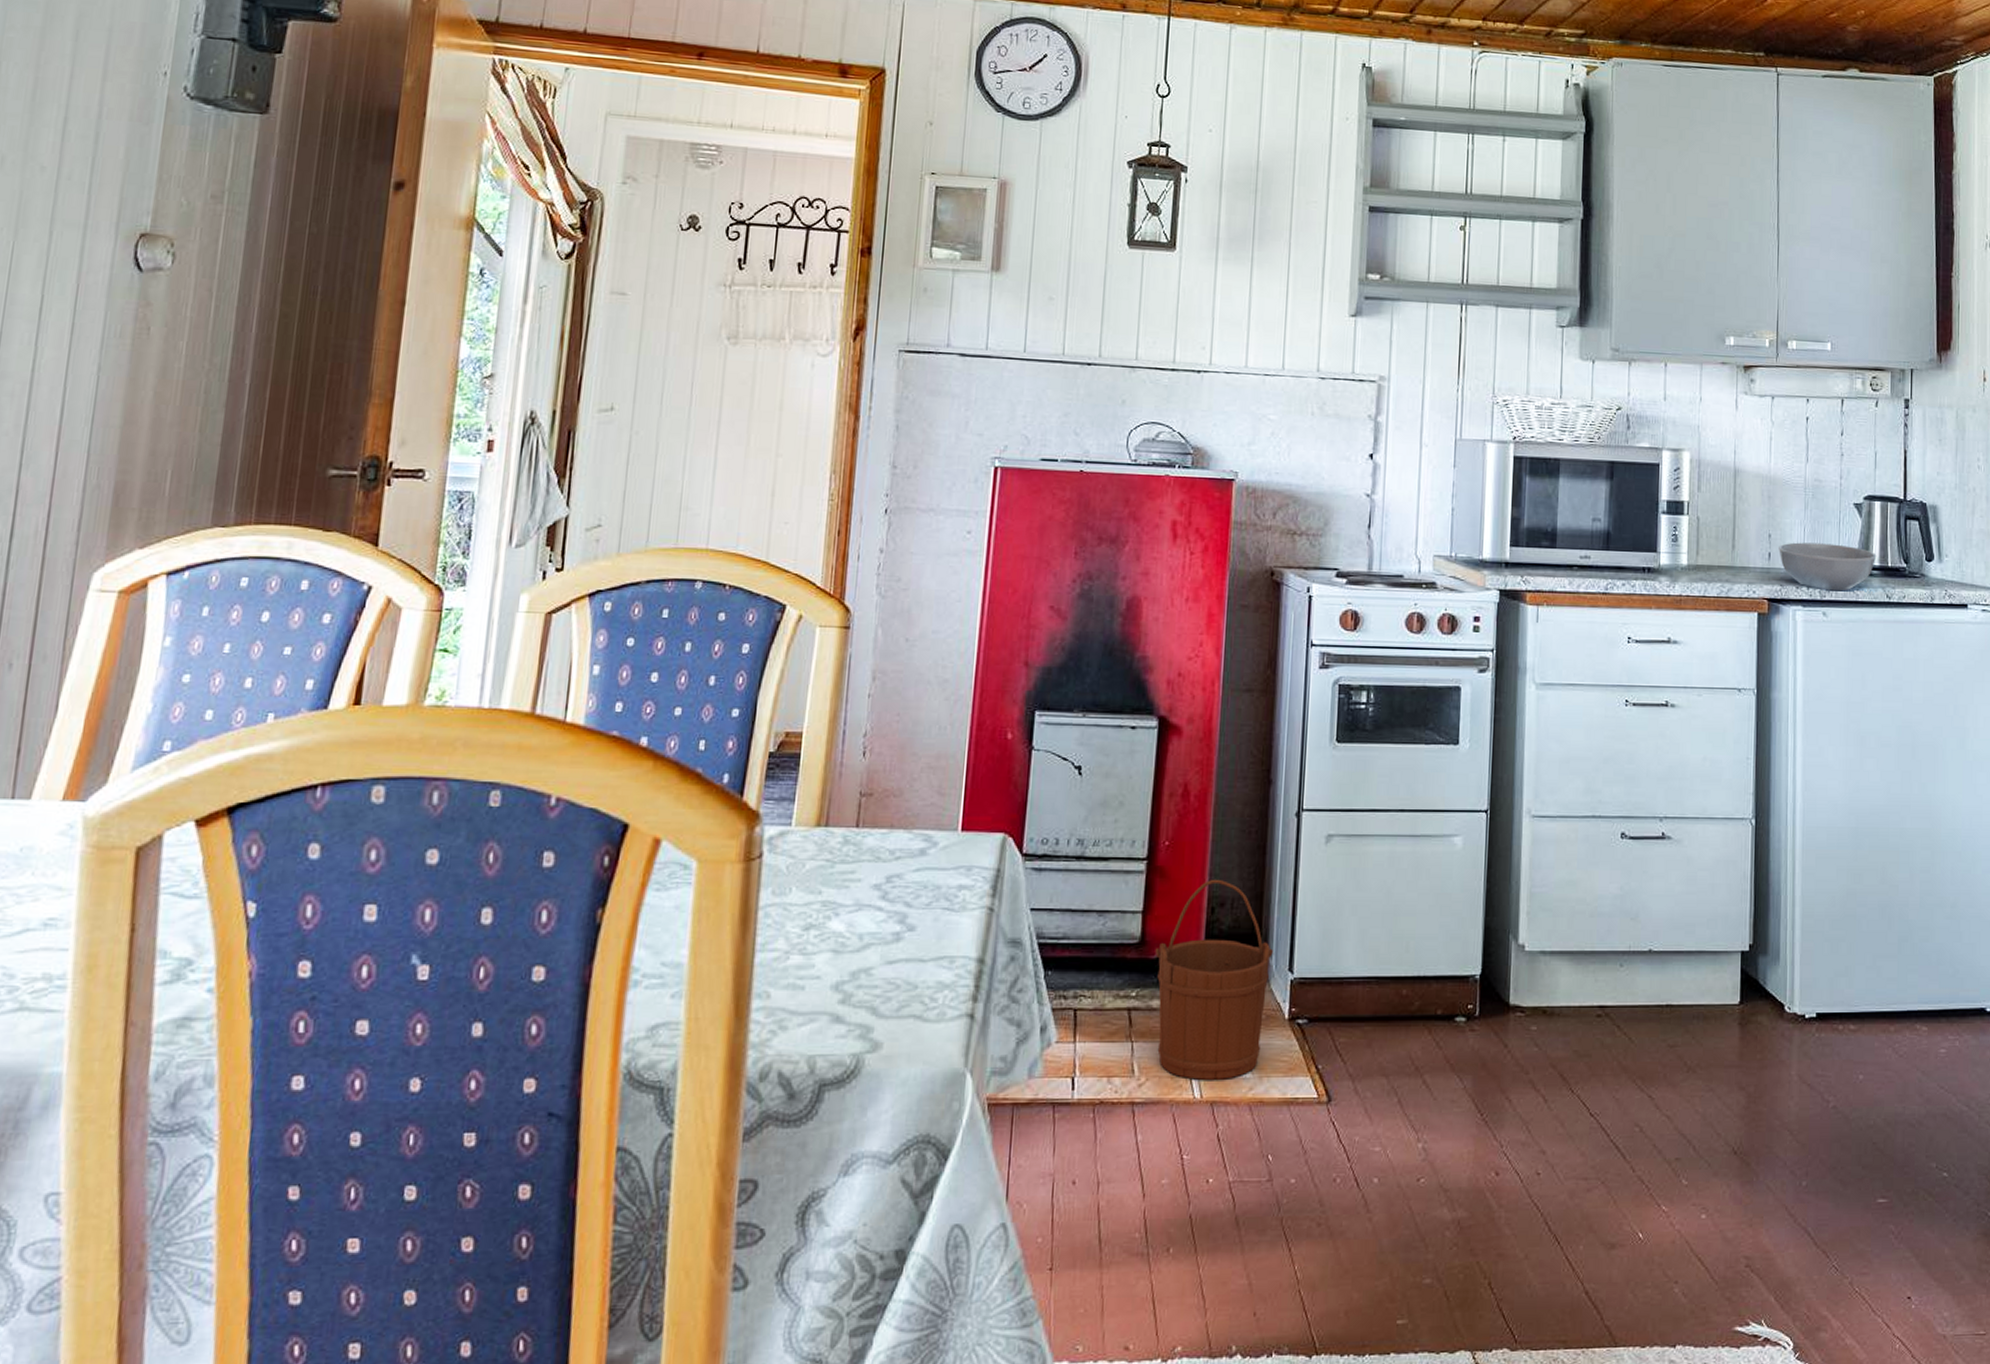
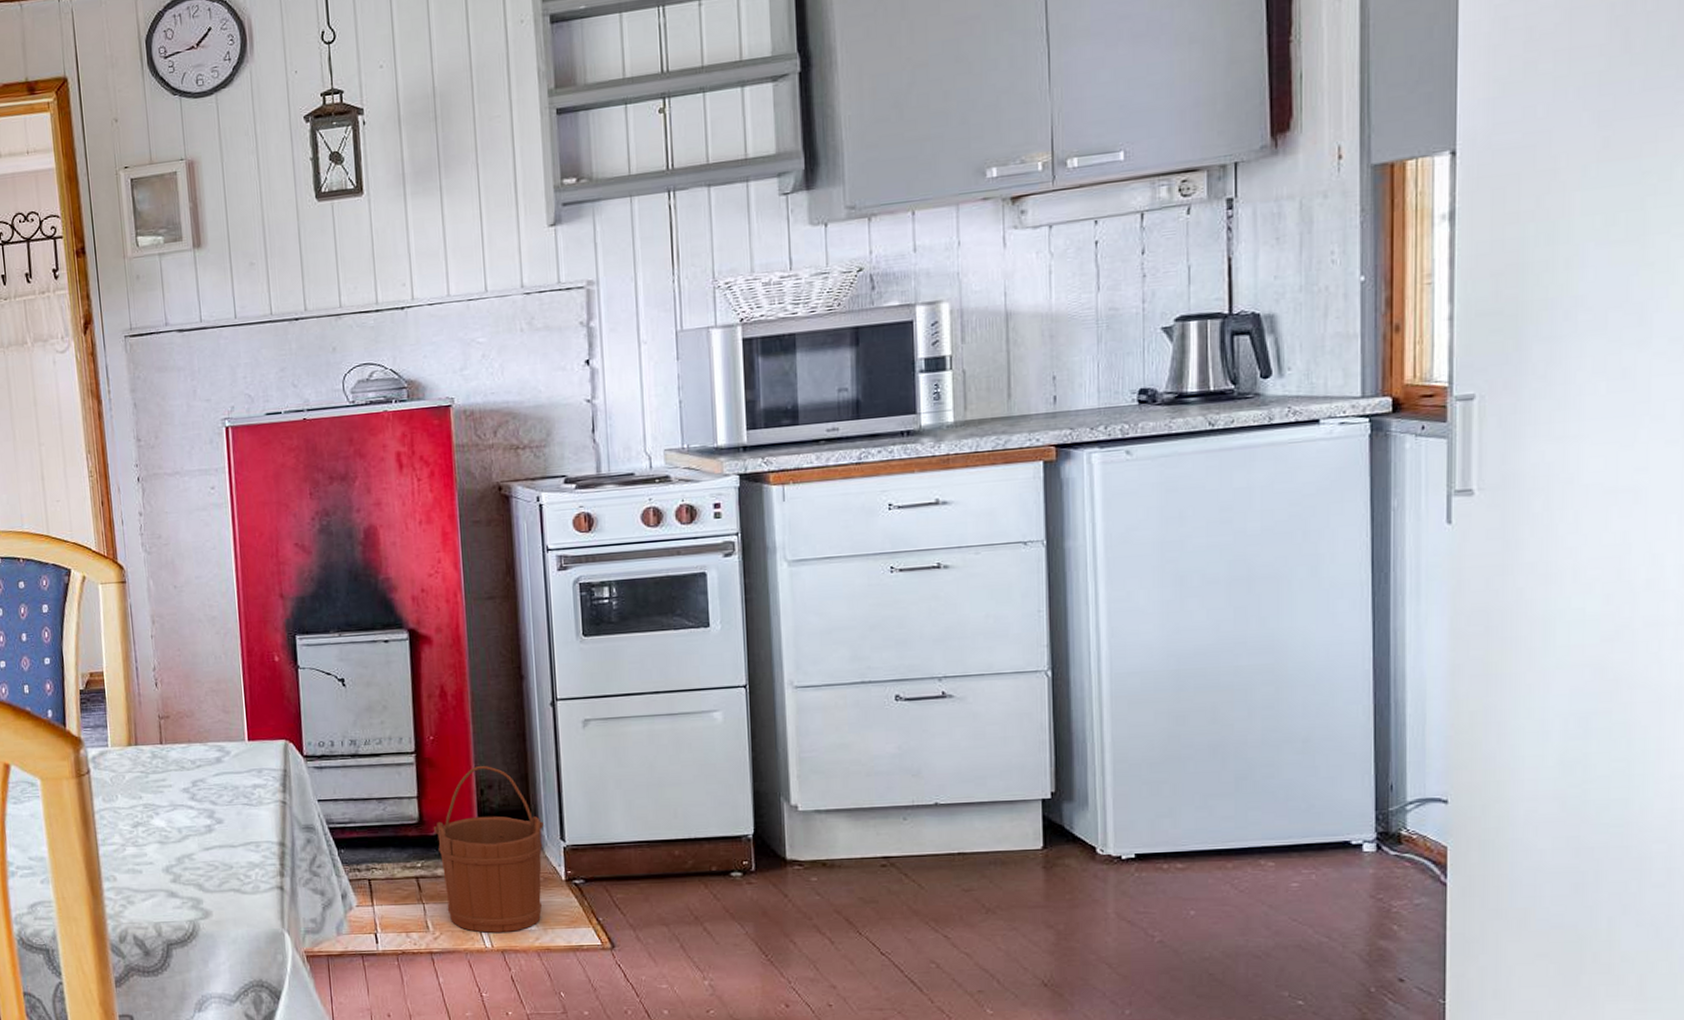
bowl: present [1779,542,1877,592] -> none [1066,375,1194,428]

